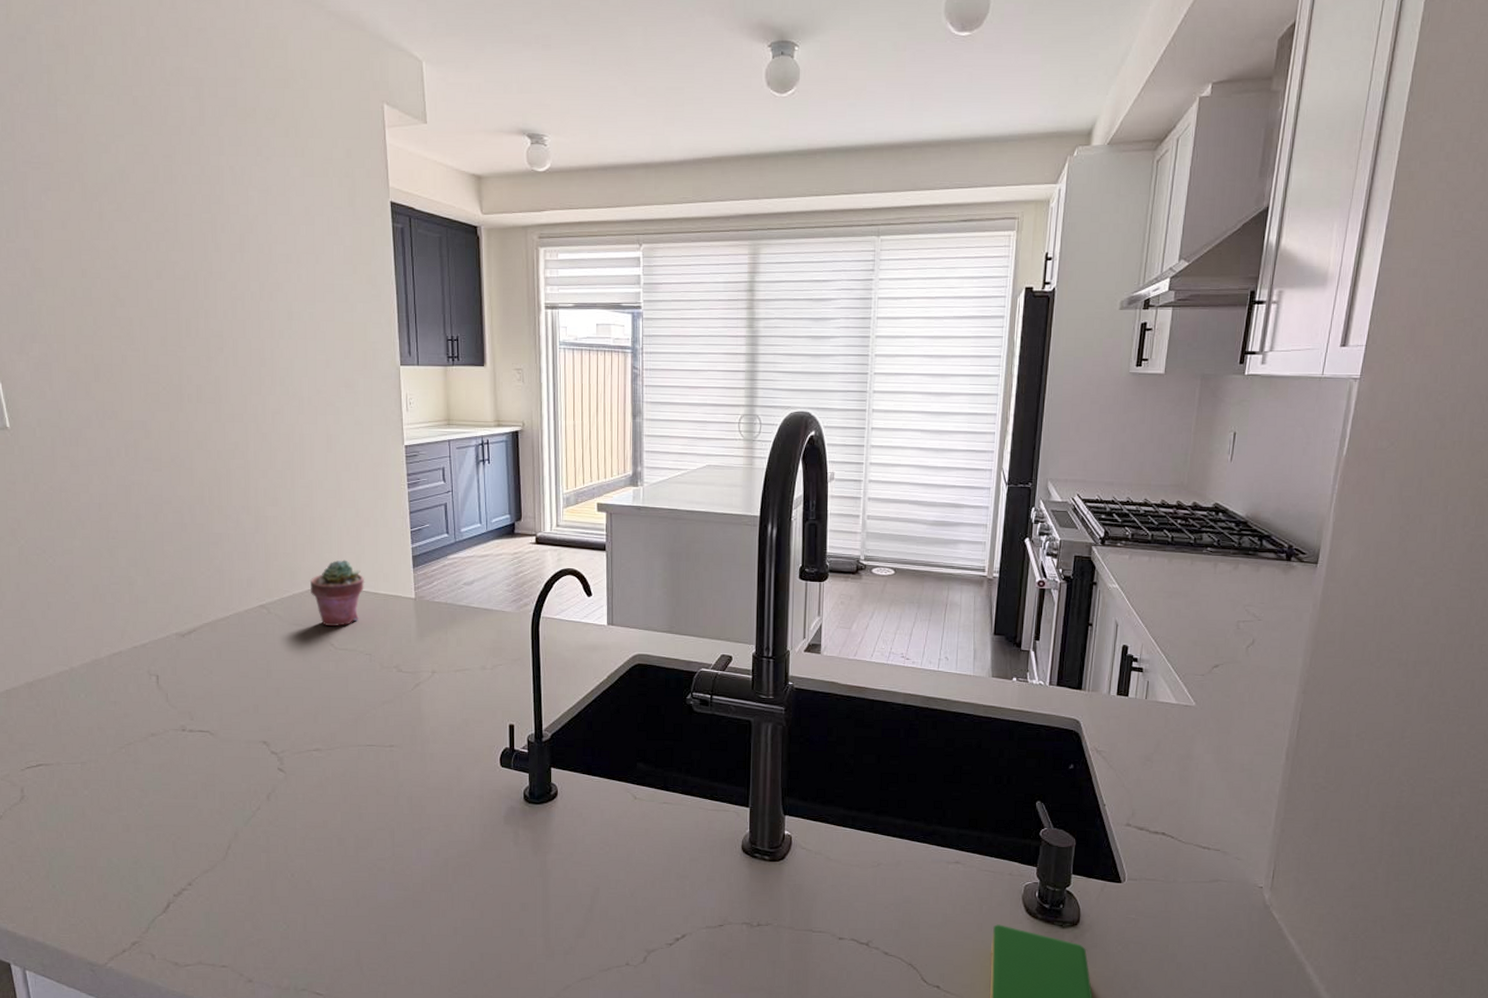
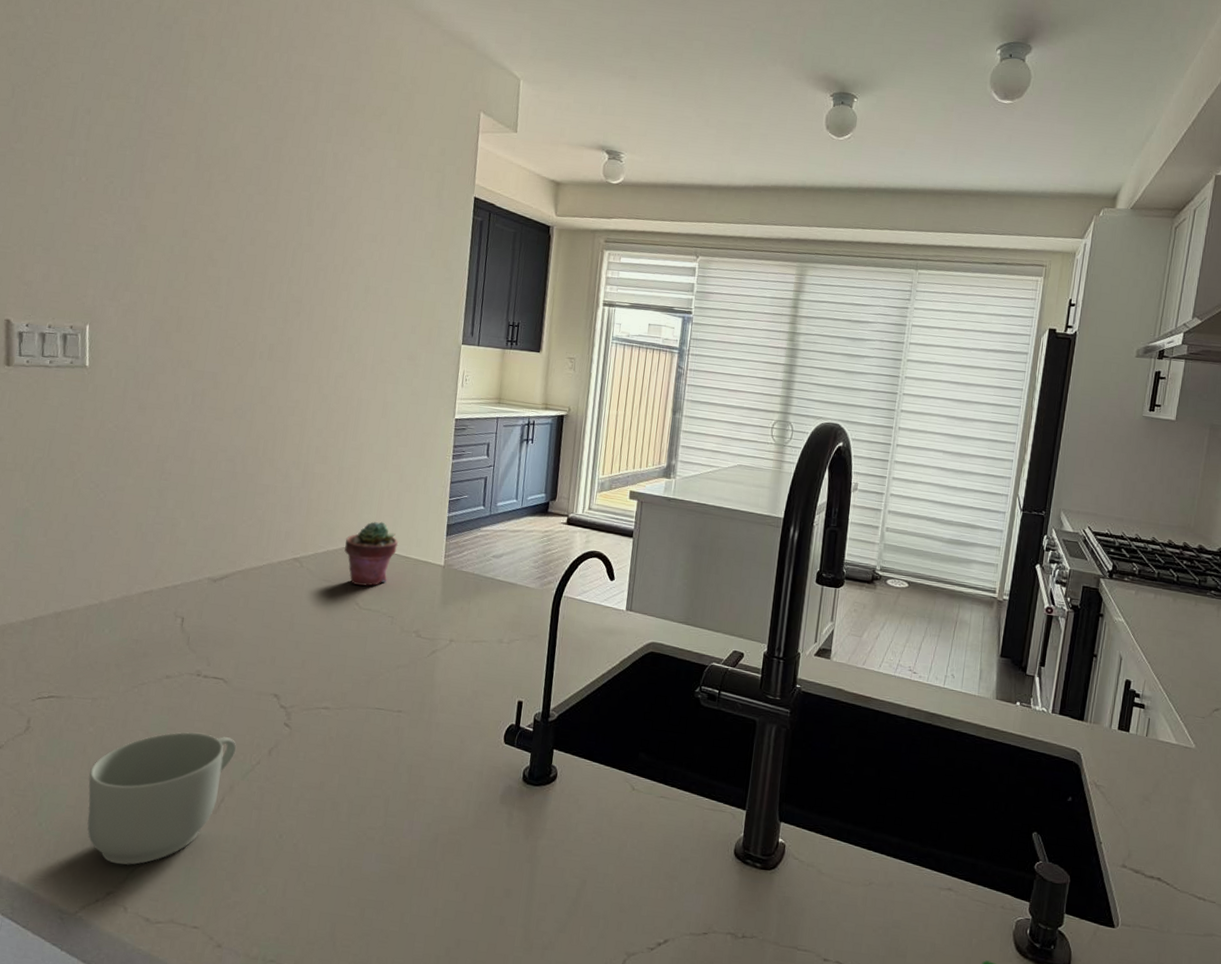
mug: none [93,785,234,916] -> present [87,731,237,865]

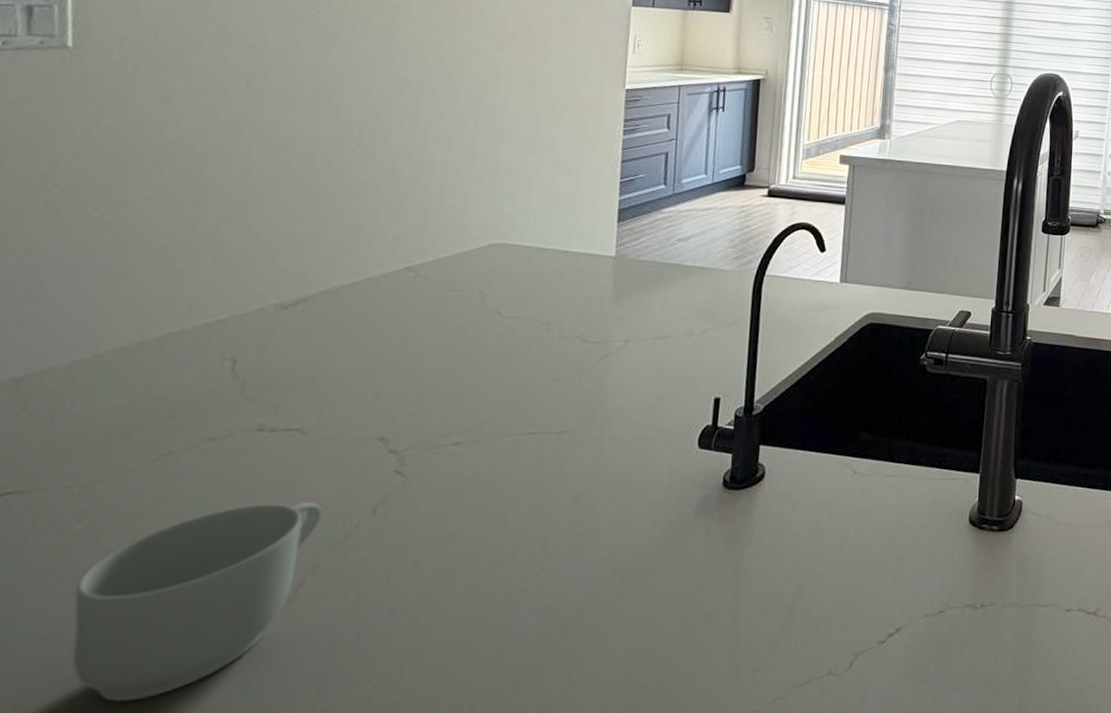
potted succulent: present [344,521,399,586] -> none [479,213,555,290]

